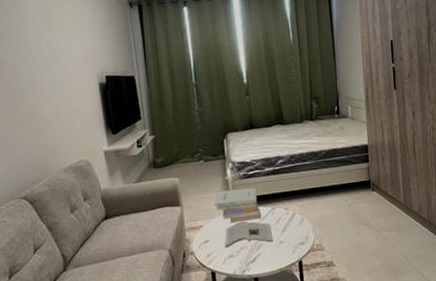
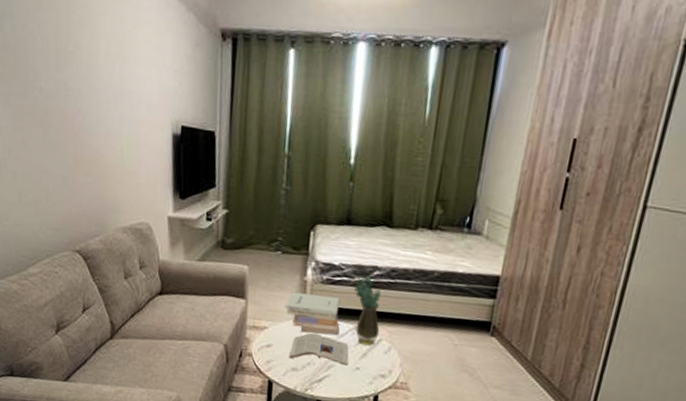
vase: none [265,164,292,222] -> present [354,274,382,346]

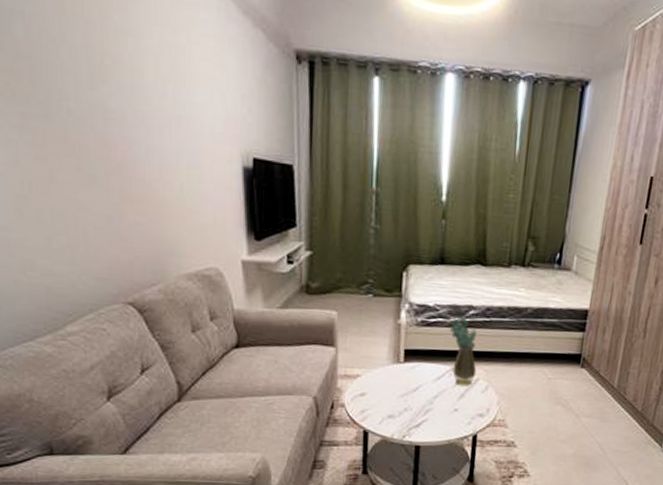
books: present [284,292,340,335] -> none [378,336,437,379]
magazine: present [289,332,349,366] -> none [385,377,447,408]

